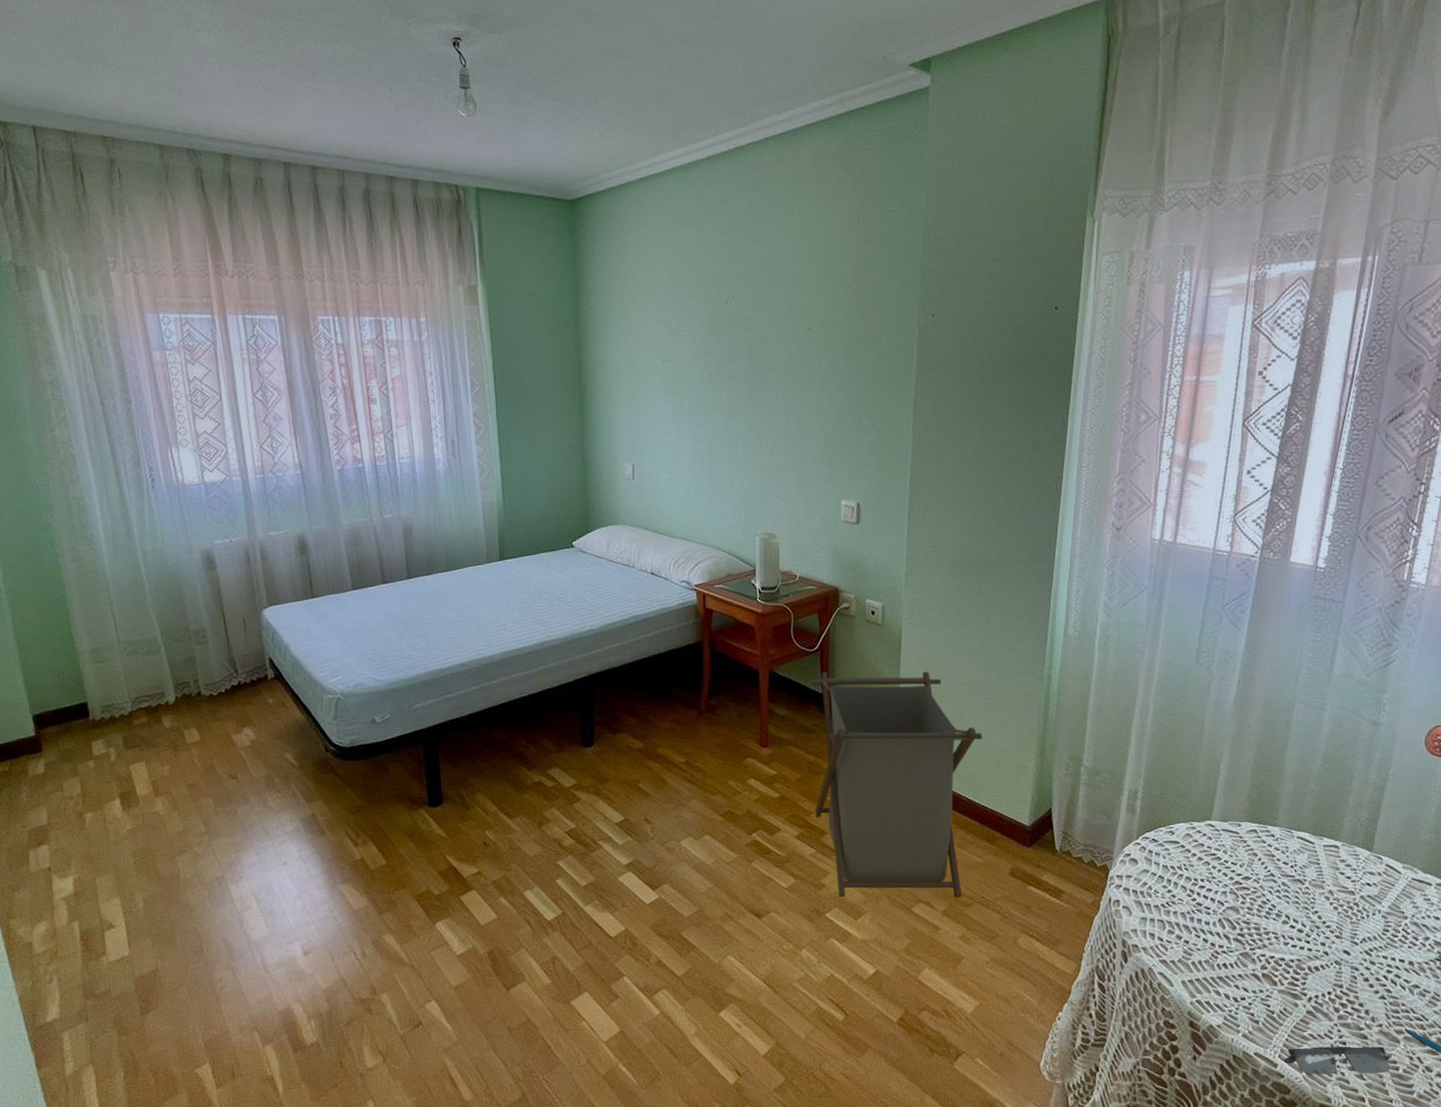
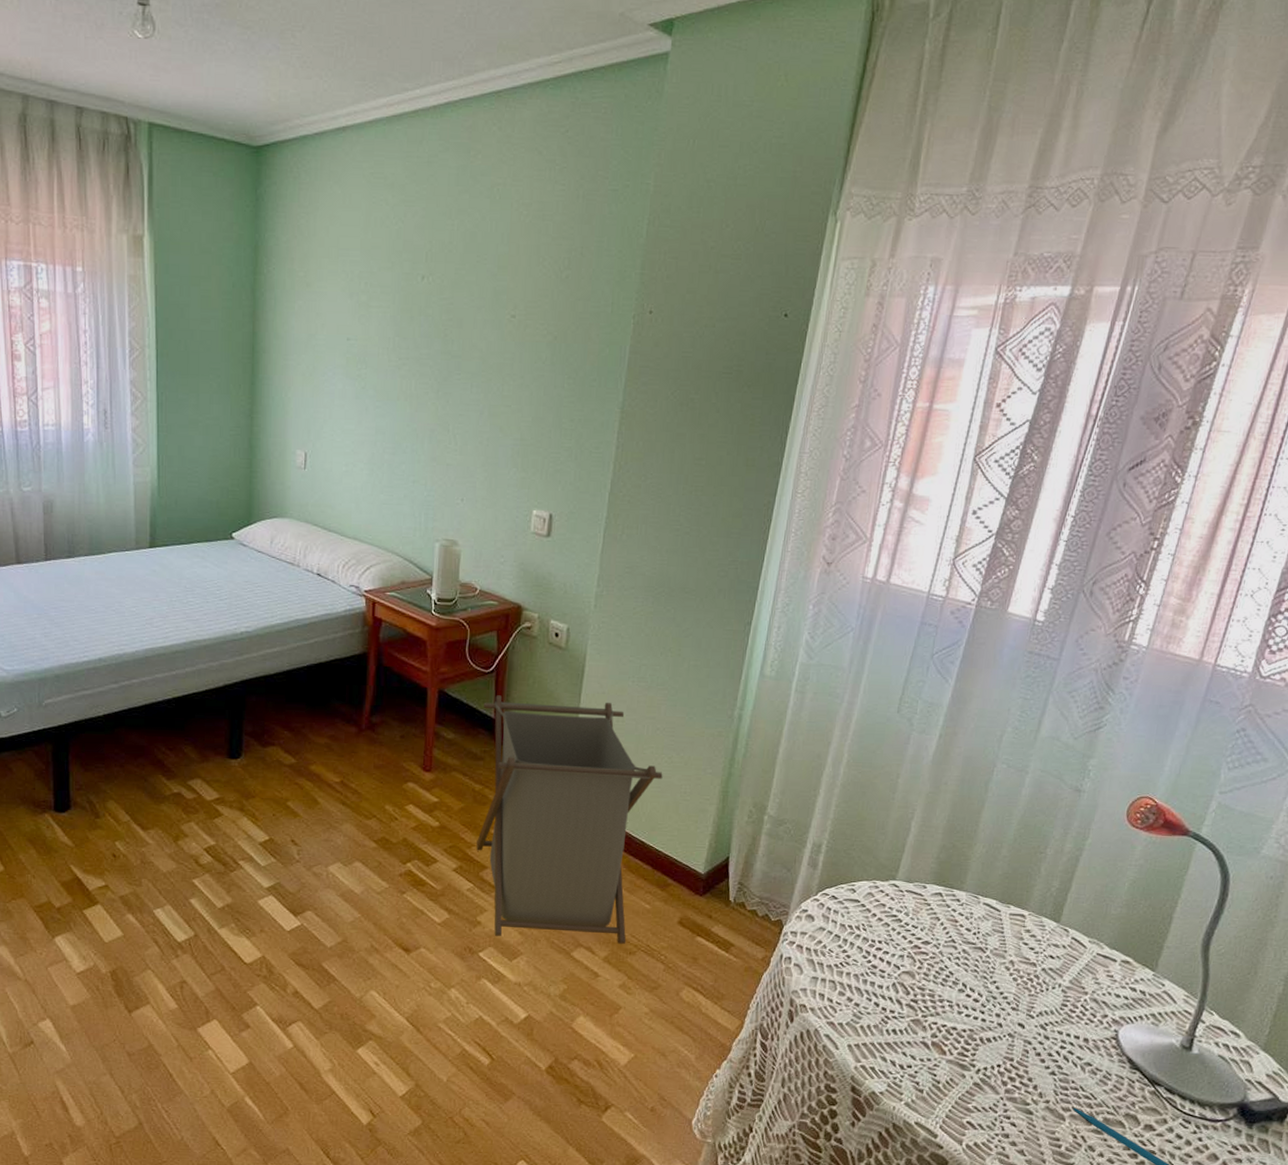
glasses: present [1283,1046,1391,1075] -> none [944,1119,1054,1150]

